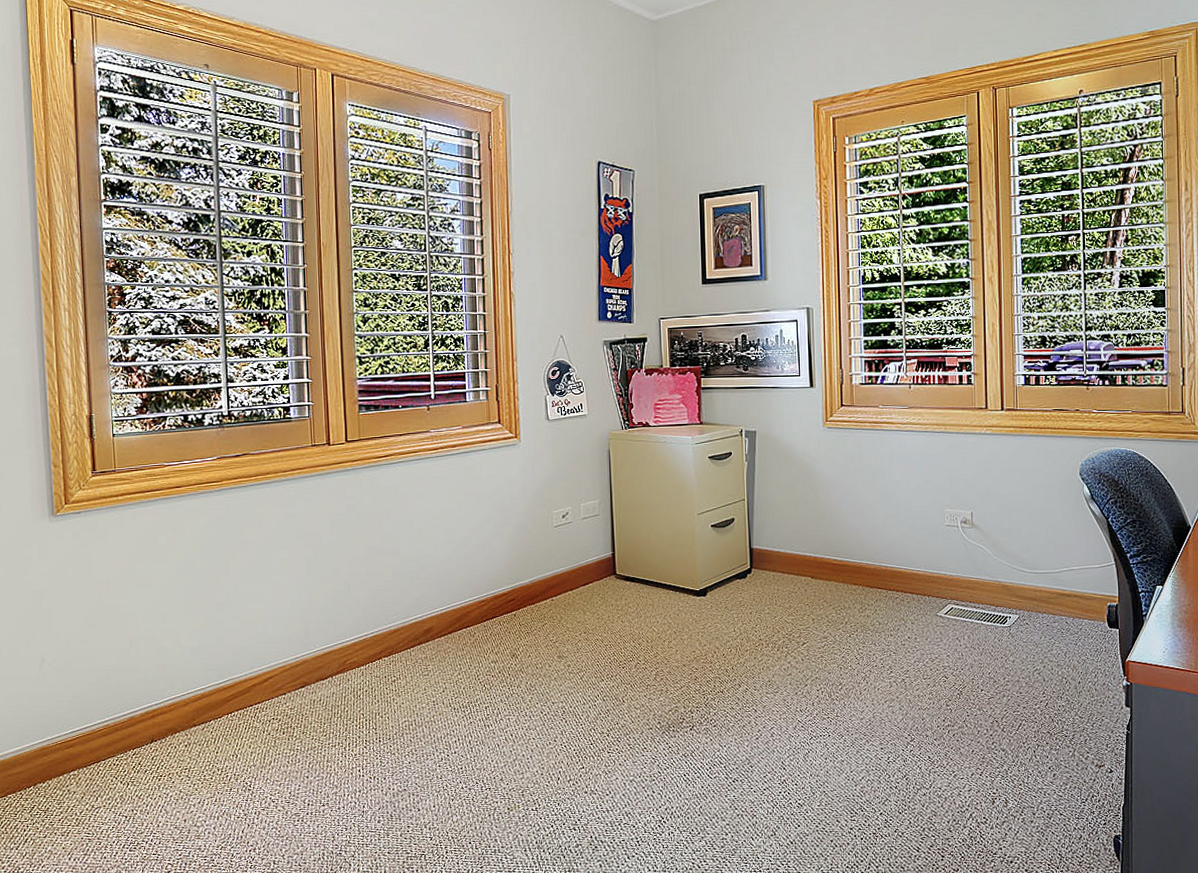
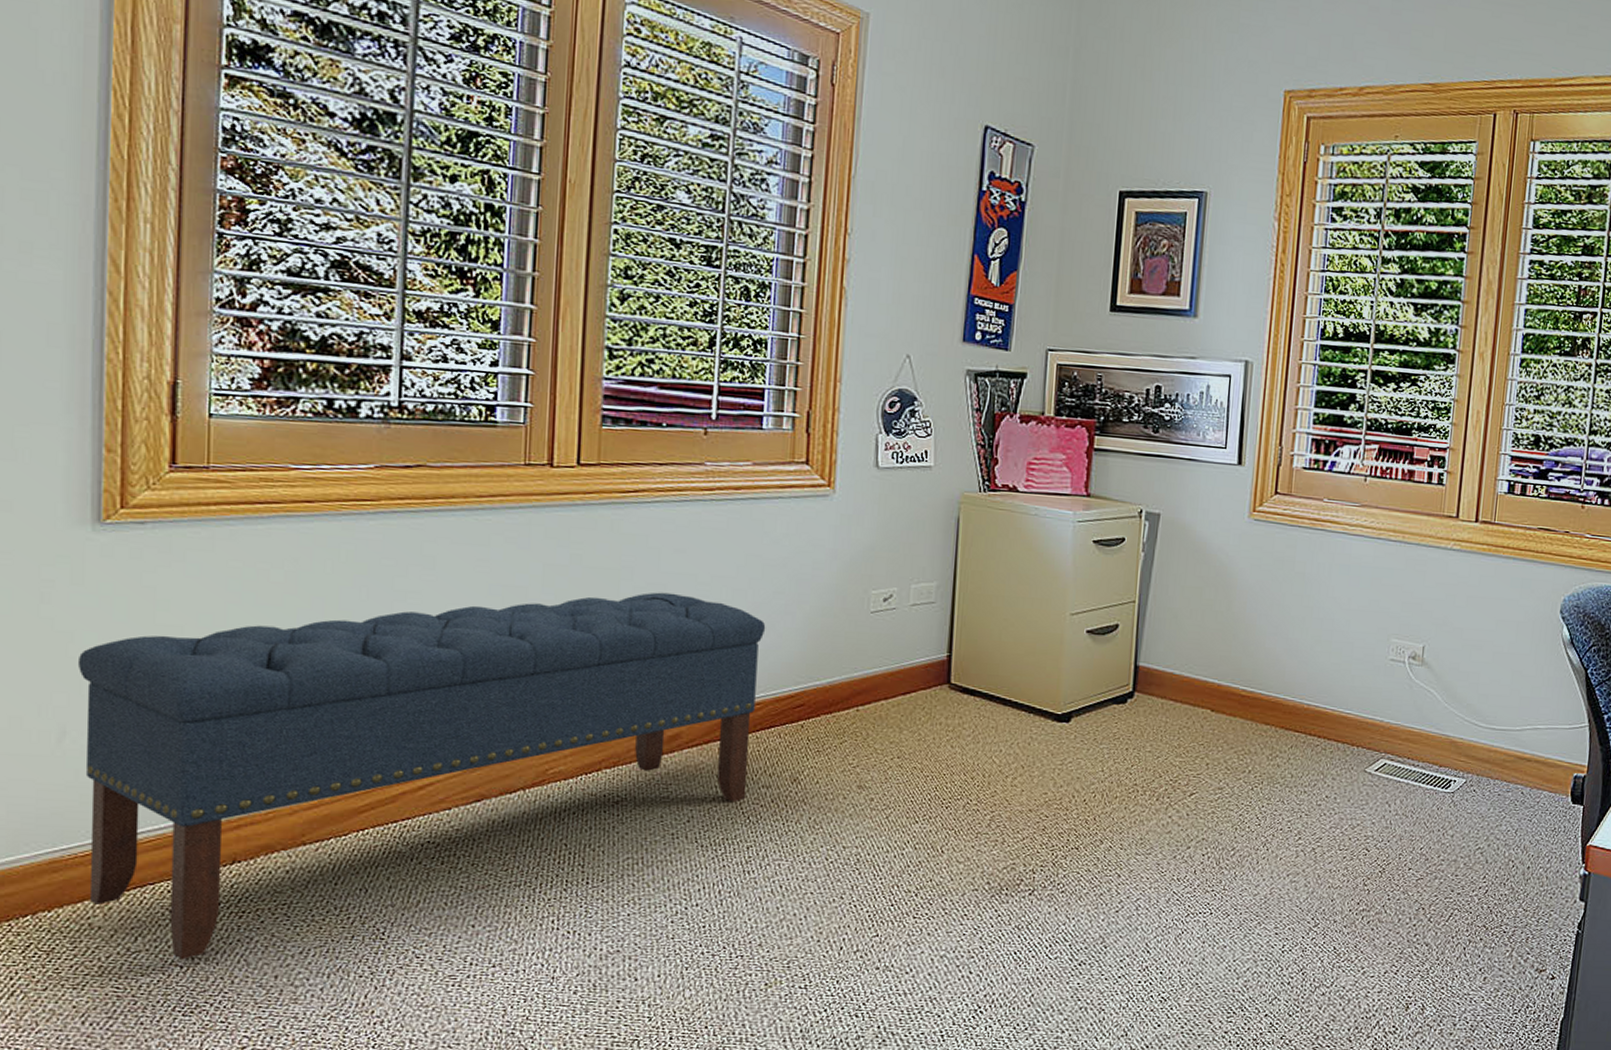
bench: none [48,526,483,812] -> present [79,592,766,960]

